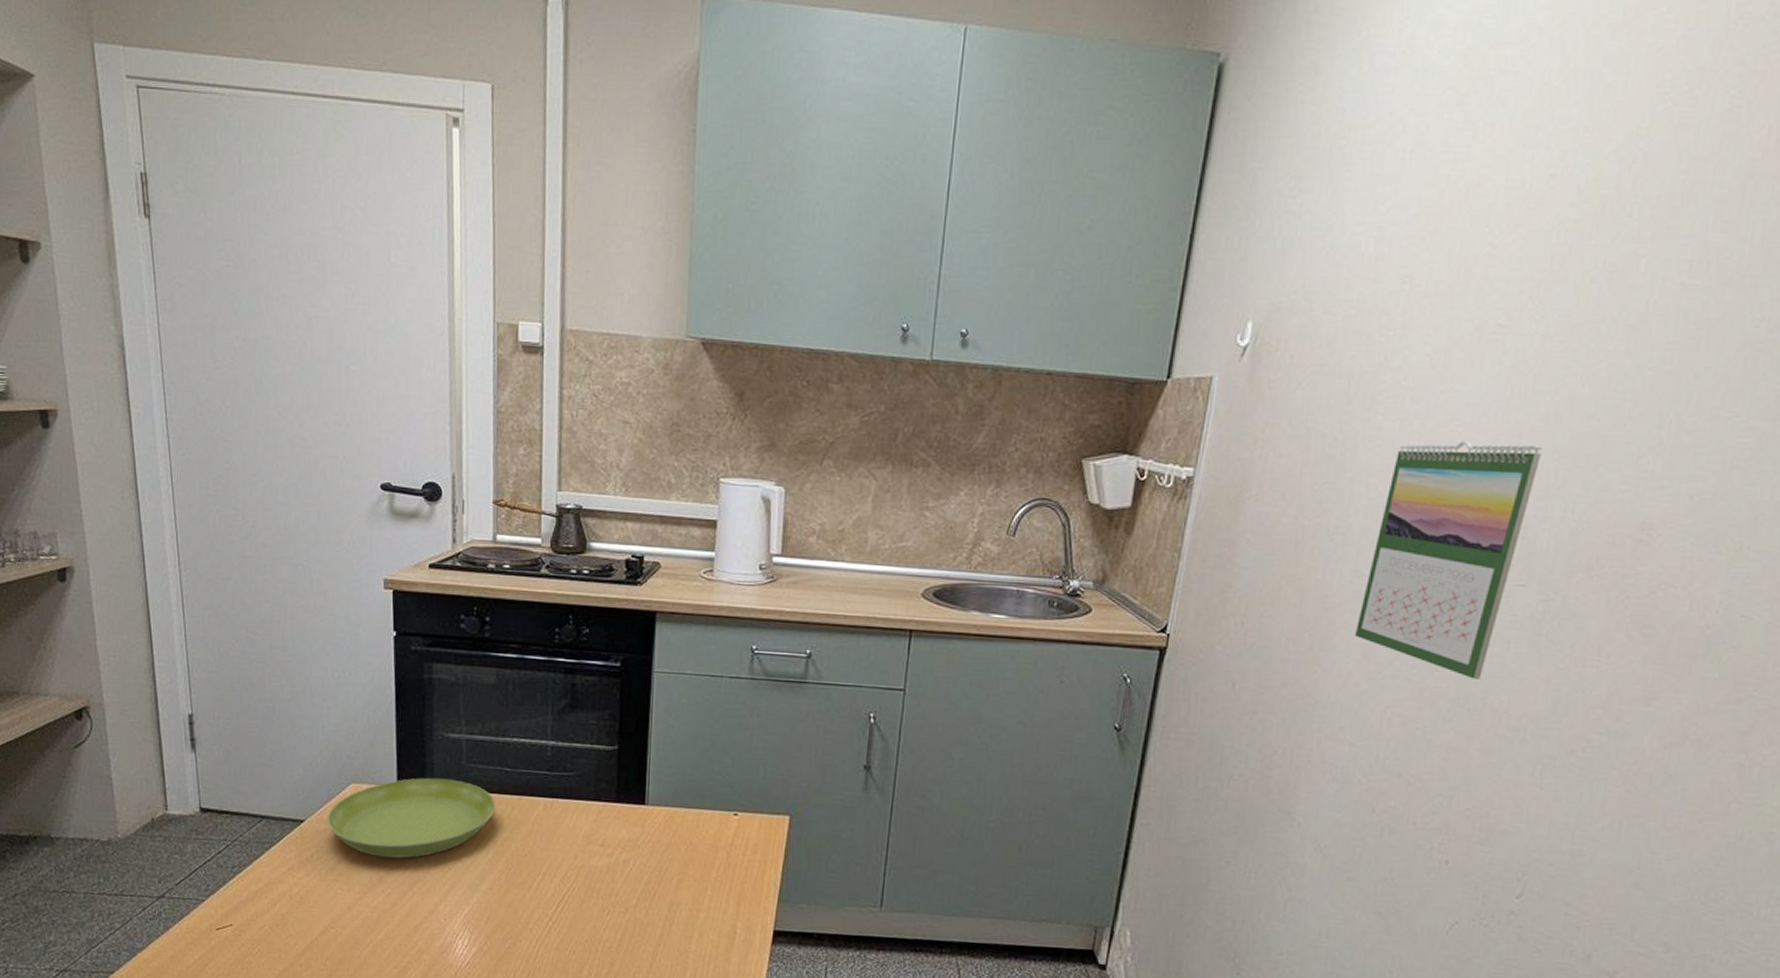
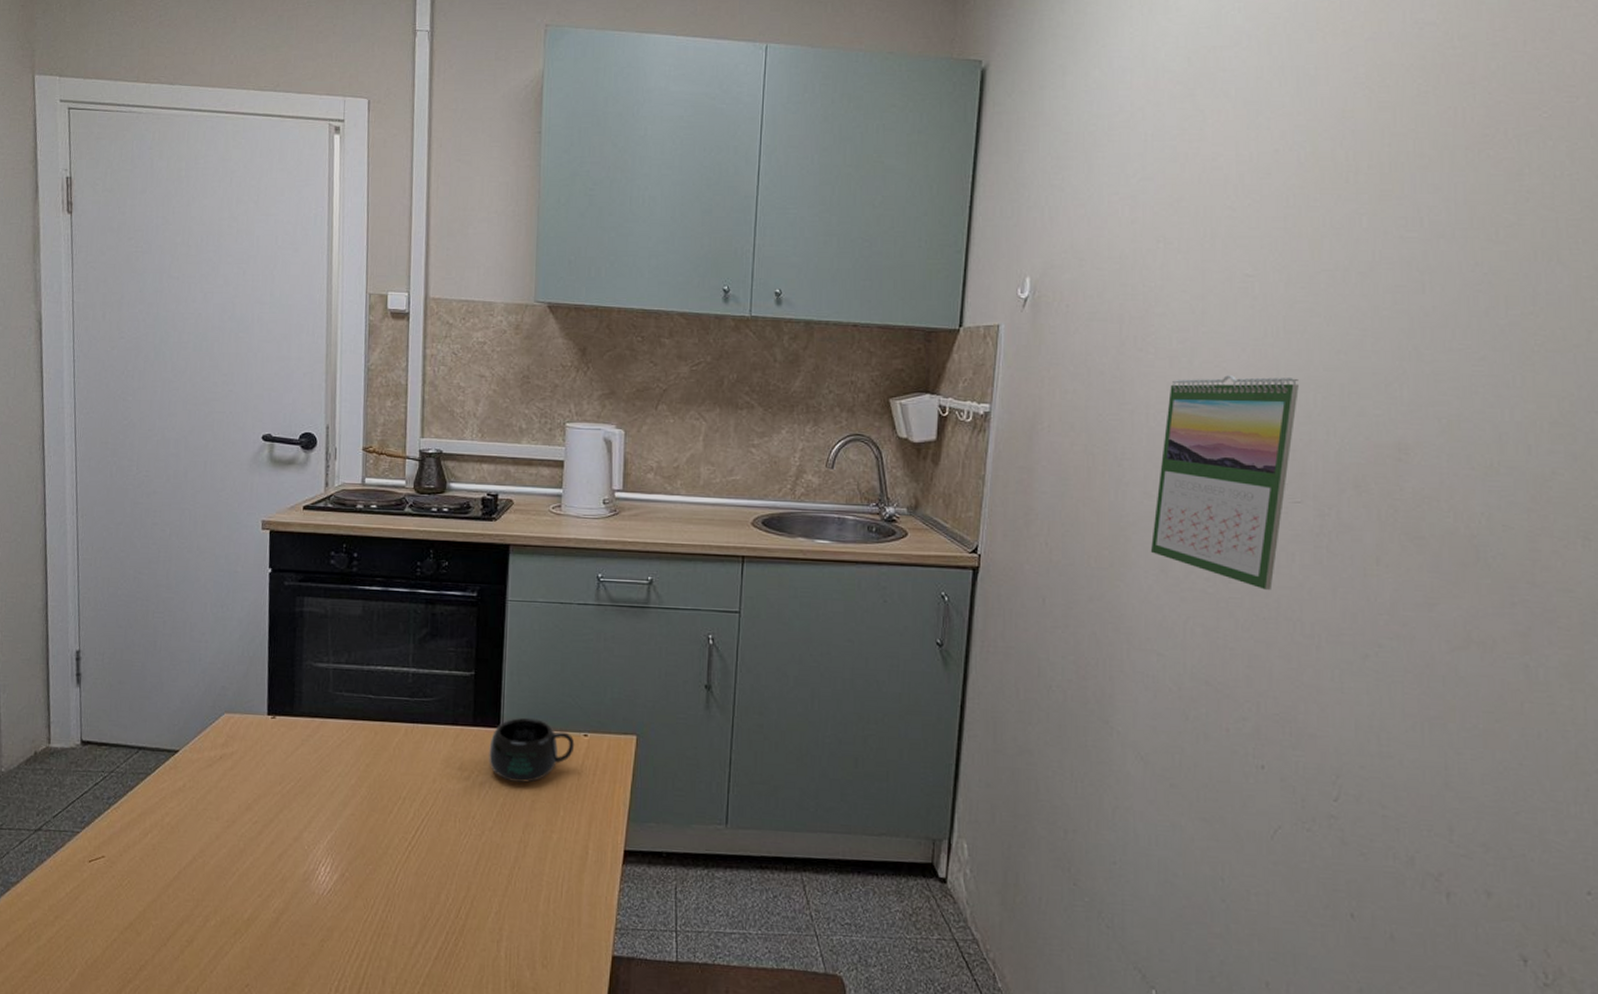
saucer: present [327,778,496,859] -> none [200,706,360,786]
mug: none [633,794,724,861] -> present [489,717,575,783]

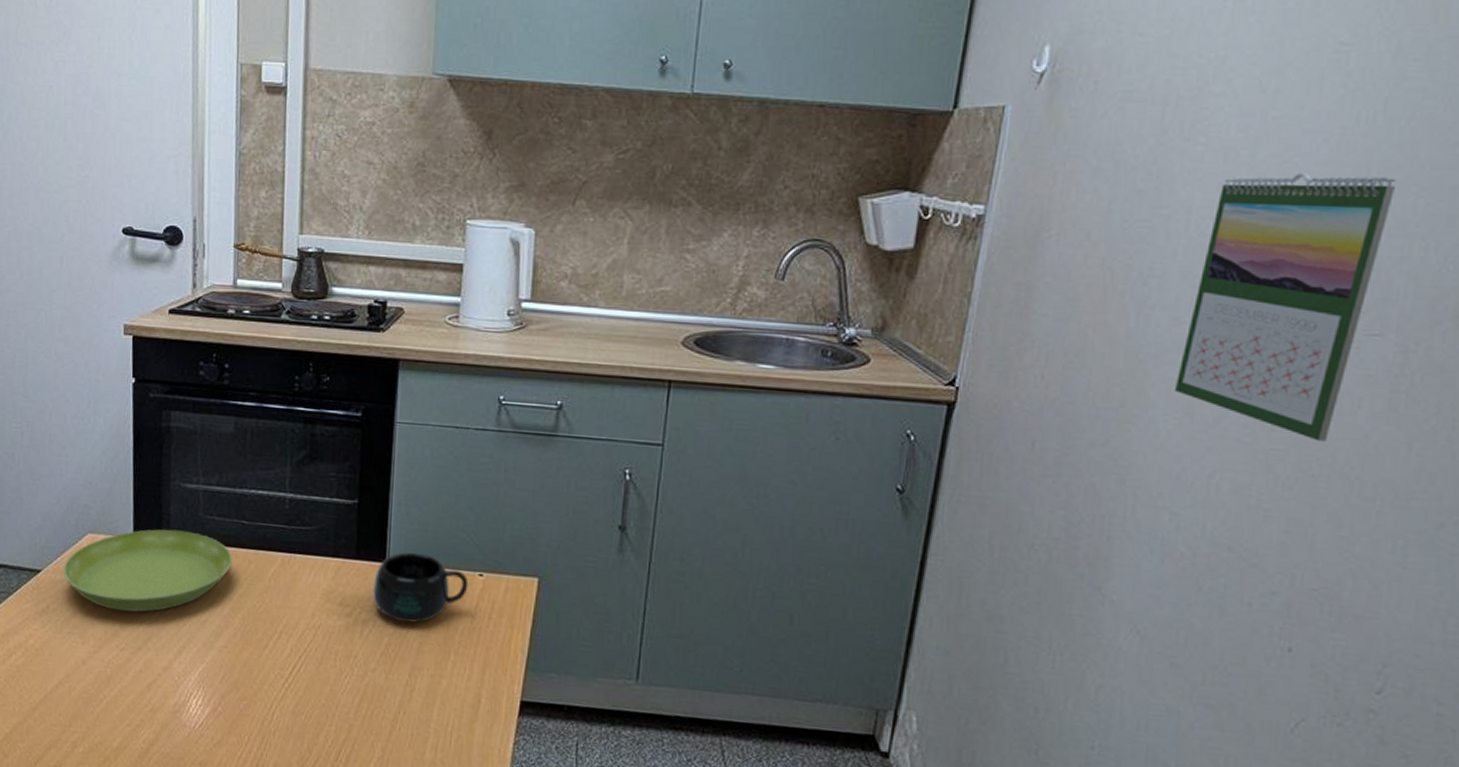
saucer: none [200,706,360,786] -> present [63,529,232,613]

